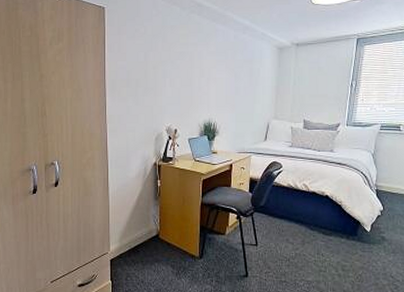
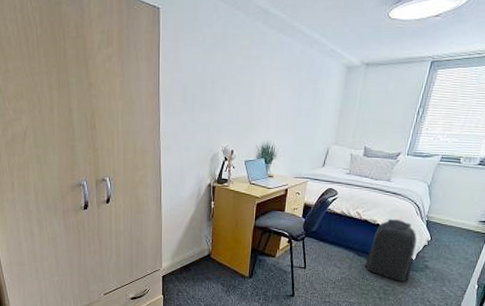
backpack: none [319,189,369,257] -> present [365,218,417,283]

